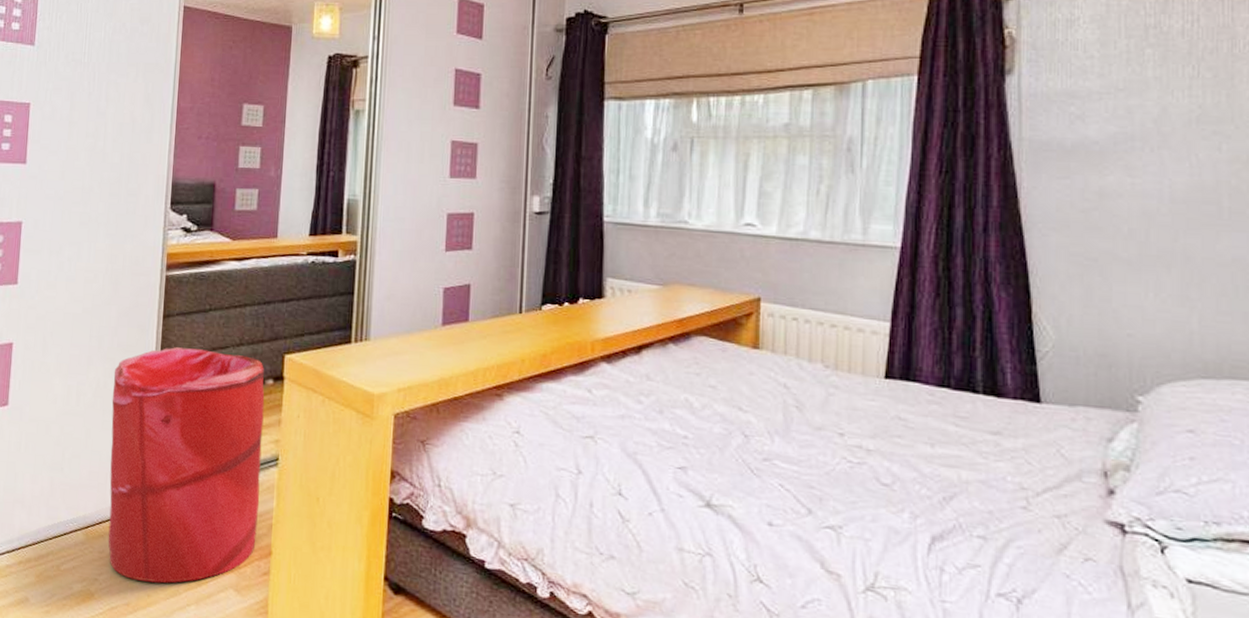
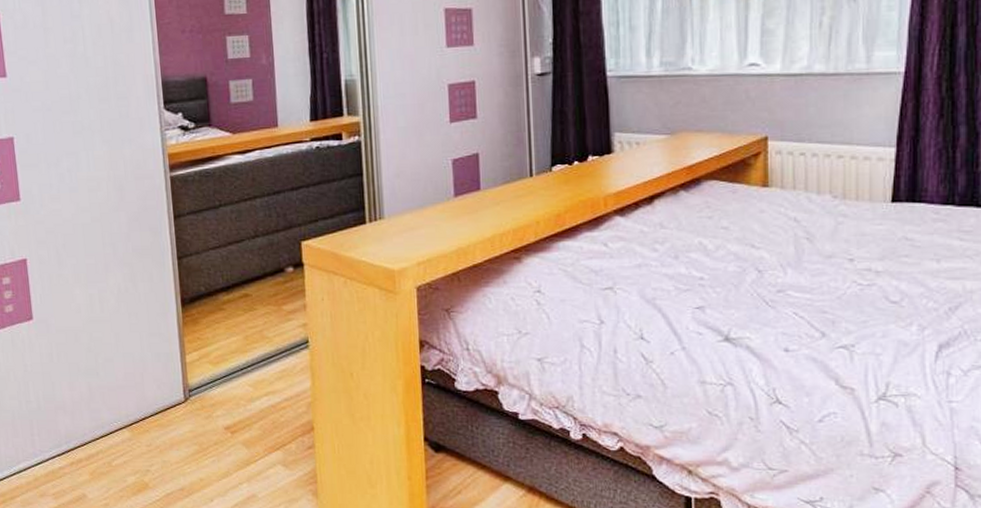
laundry hamper: present [108,347,265,583] -> none [133,245,297,467]

